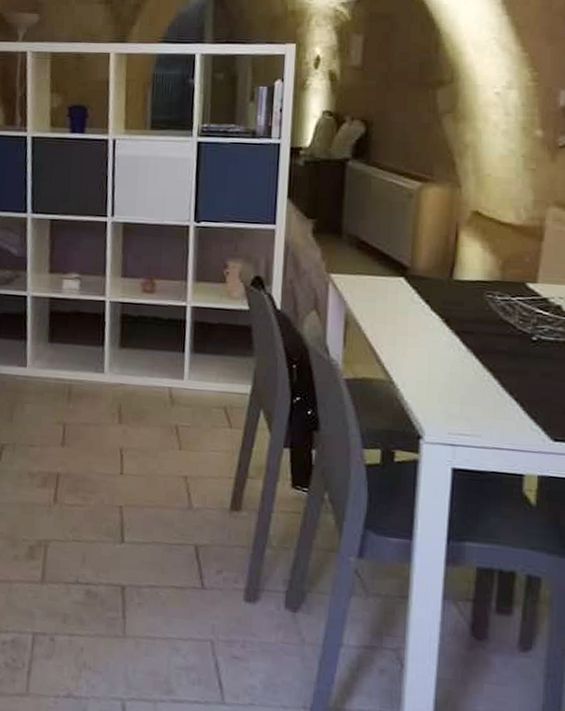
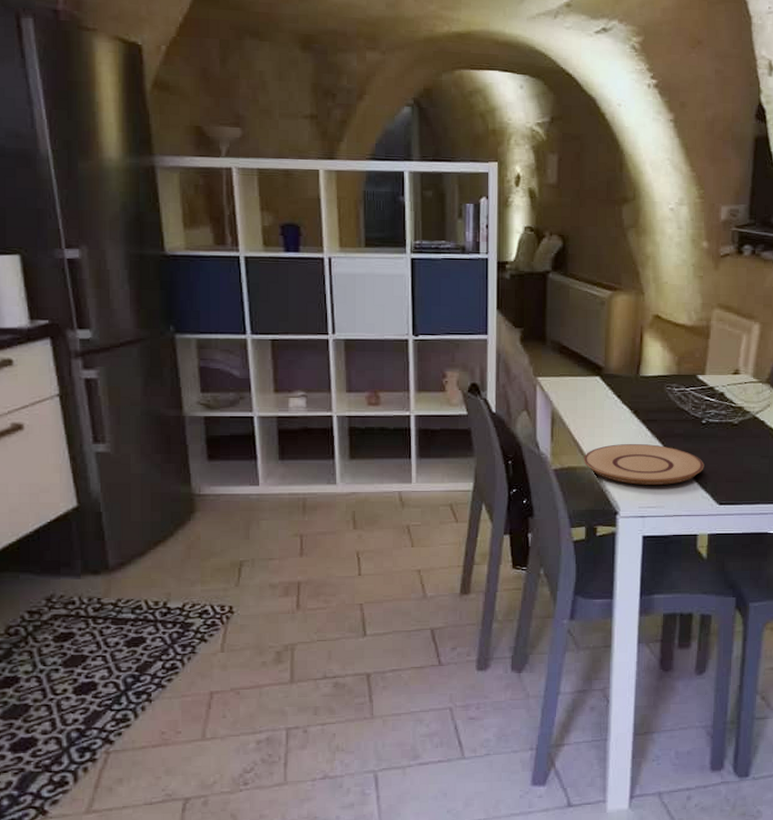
plate: none [381,356,534,410] -> present [583,443,704,485]

